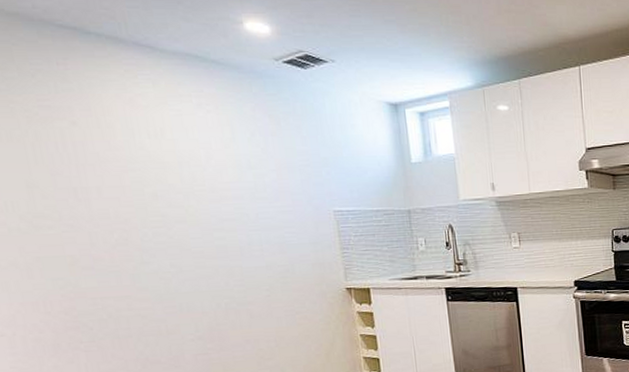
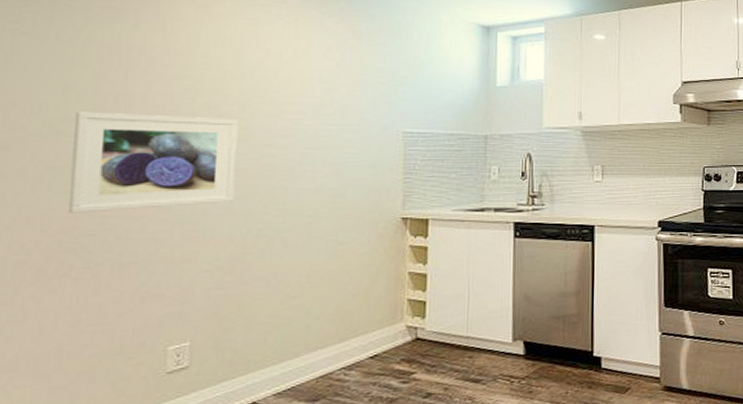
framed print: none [44,206,200,297] -> present [68,111,239,213]

